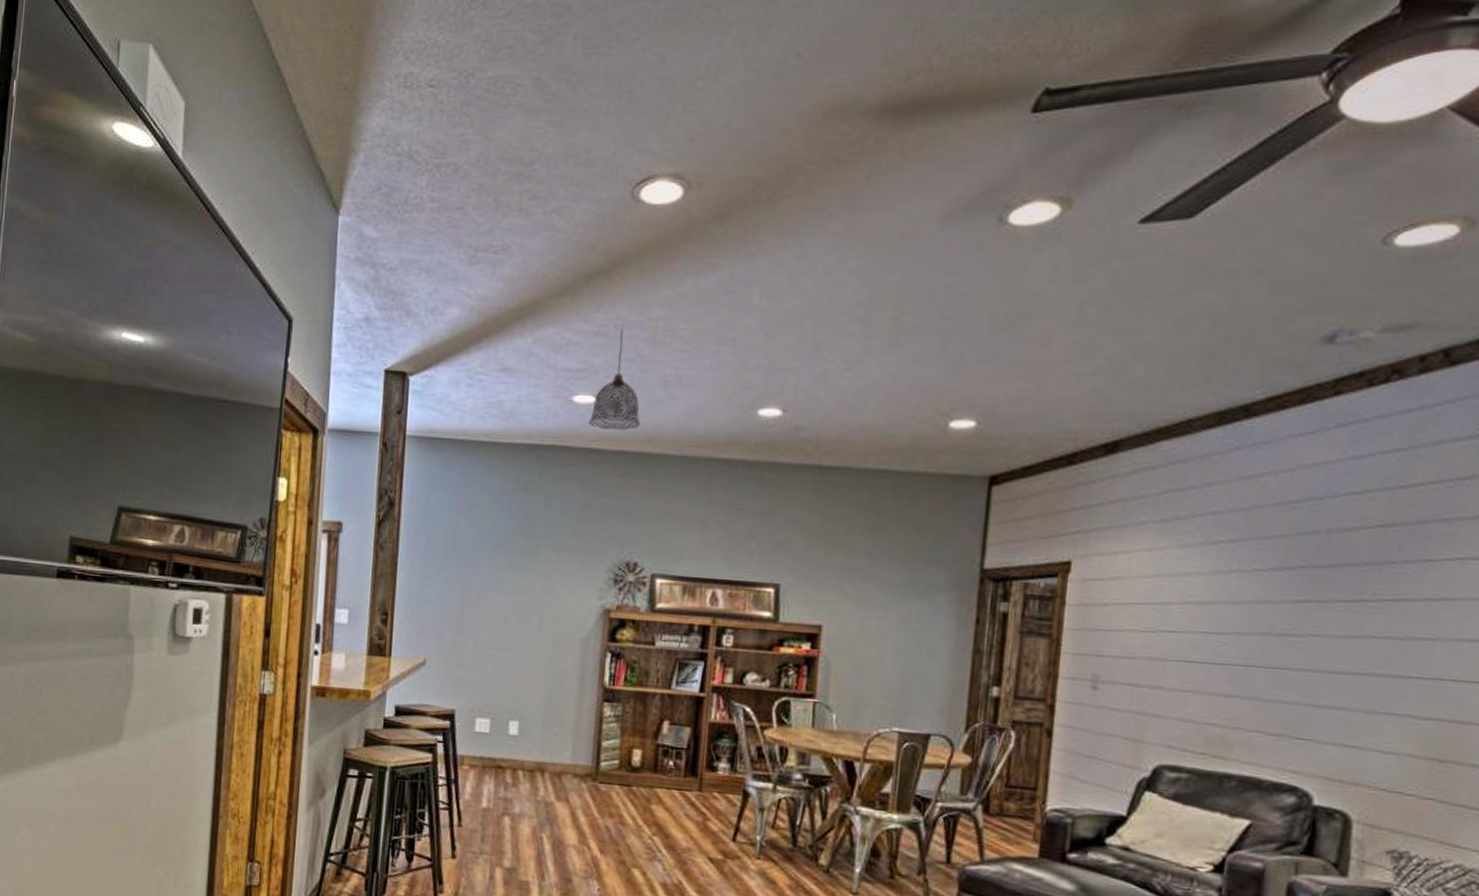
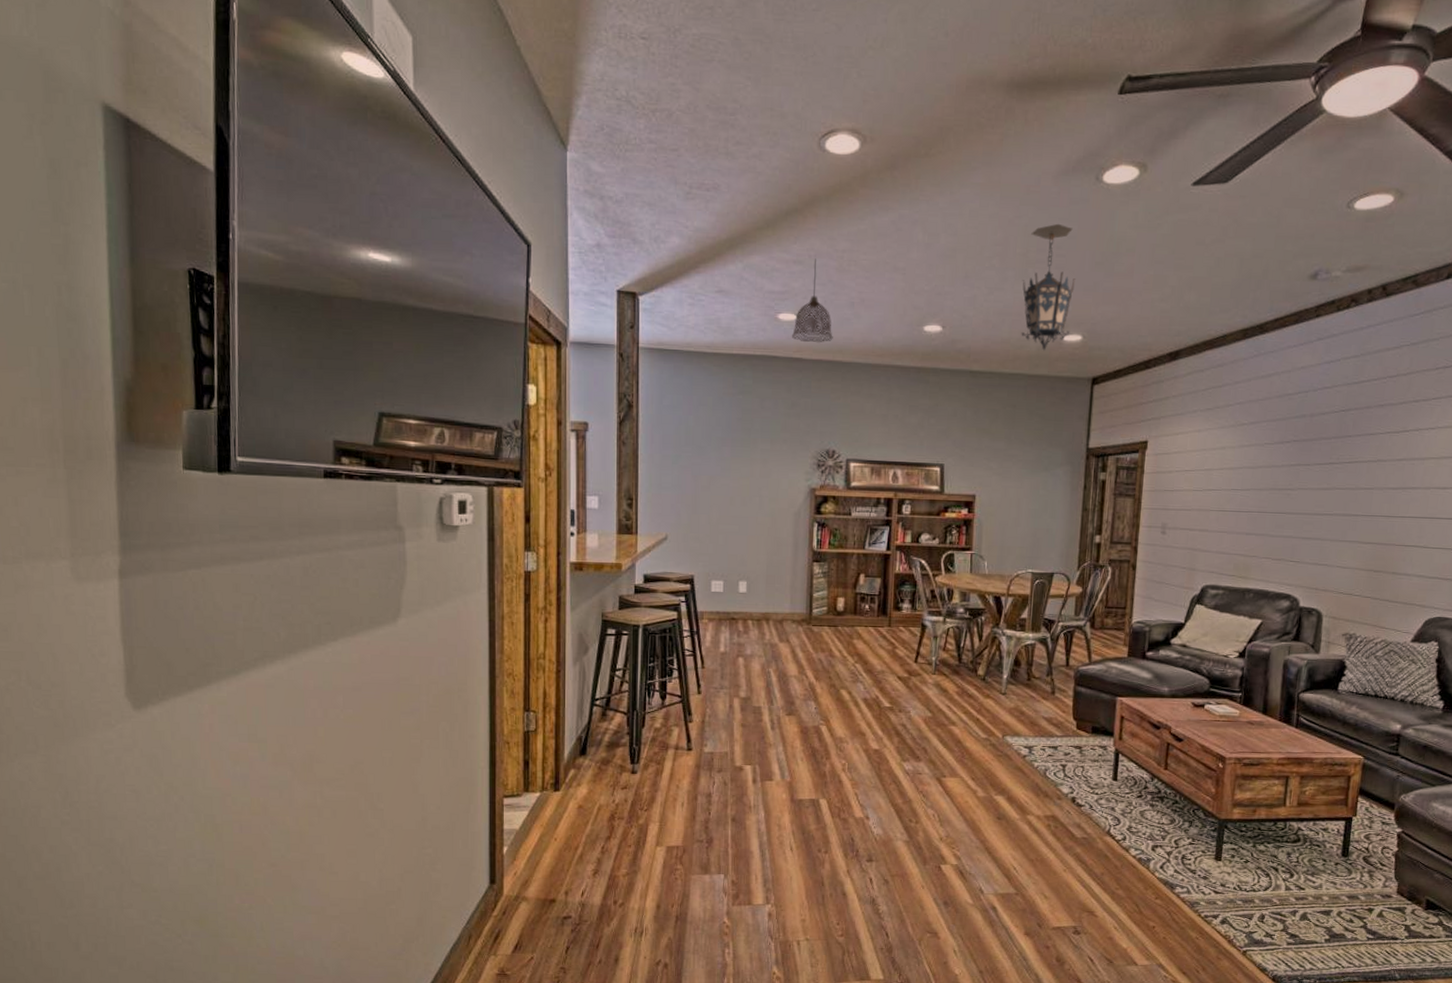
hanging lantern: none [889,278,967,441] -> present [1021,223,1075,351]

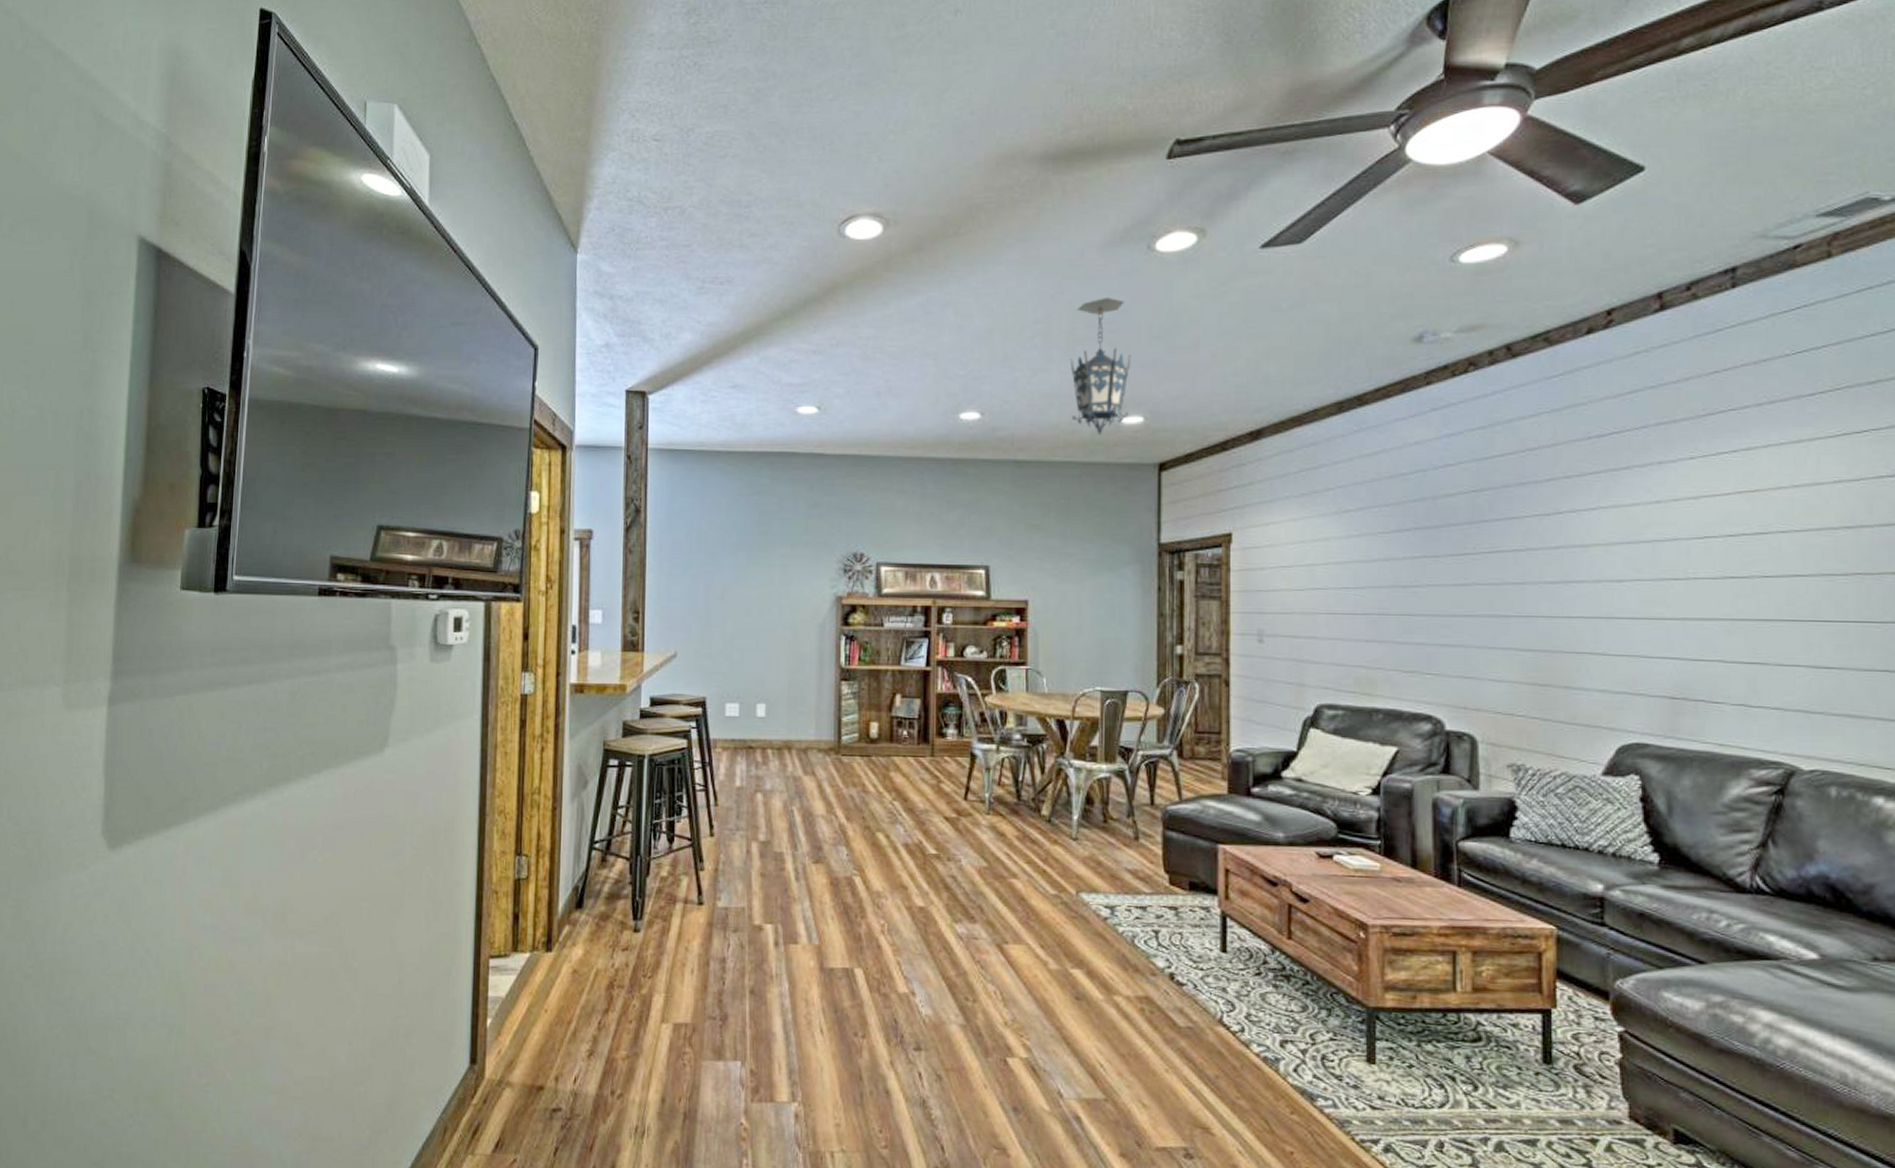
pendant lamp: present [791,258,833,343] -> none [812,347,858,437]

